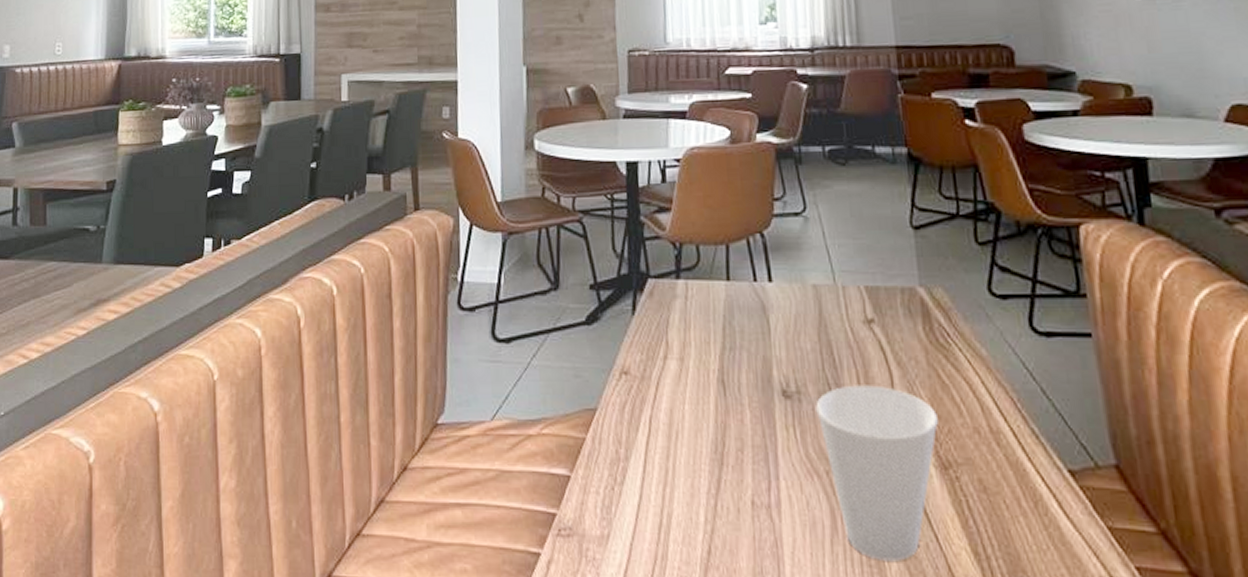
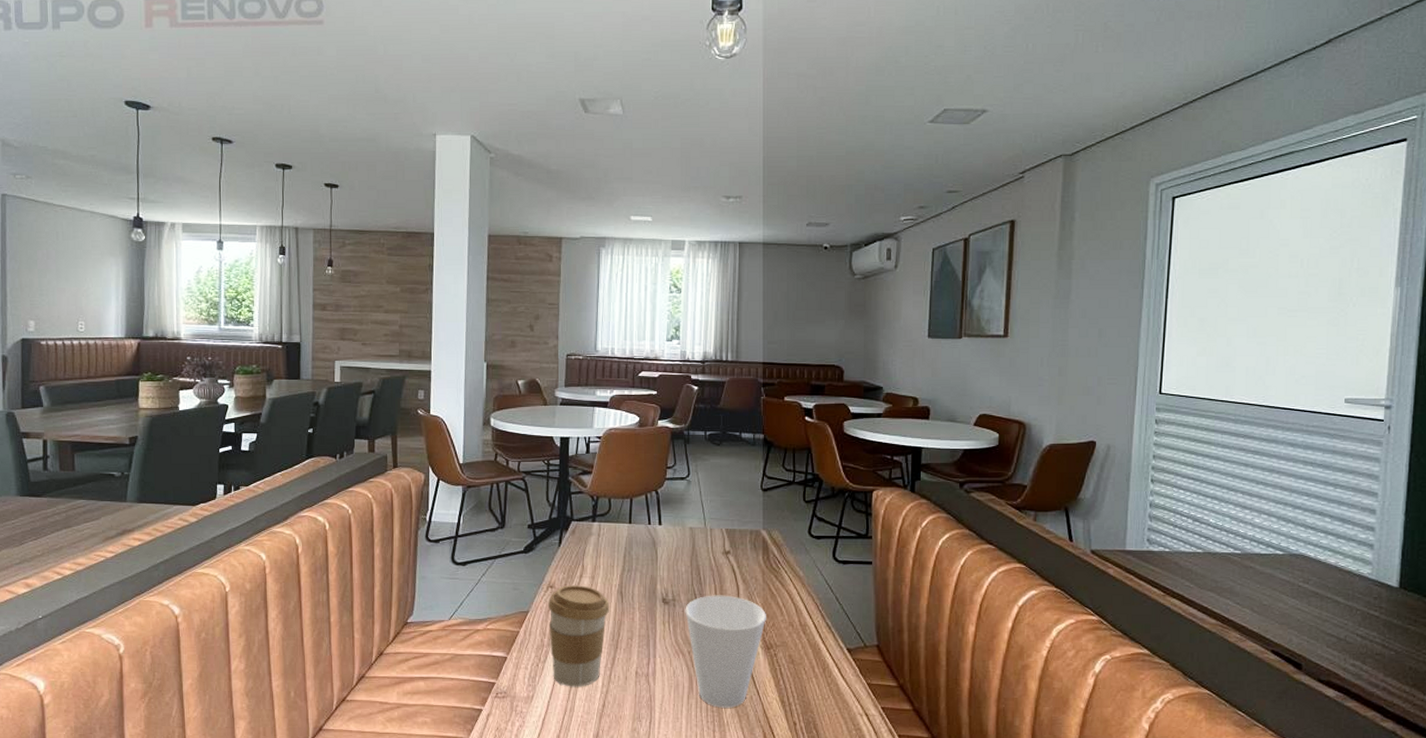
coffee cup: none [621,370,707,523] -> present [547,585,609,687]

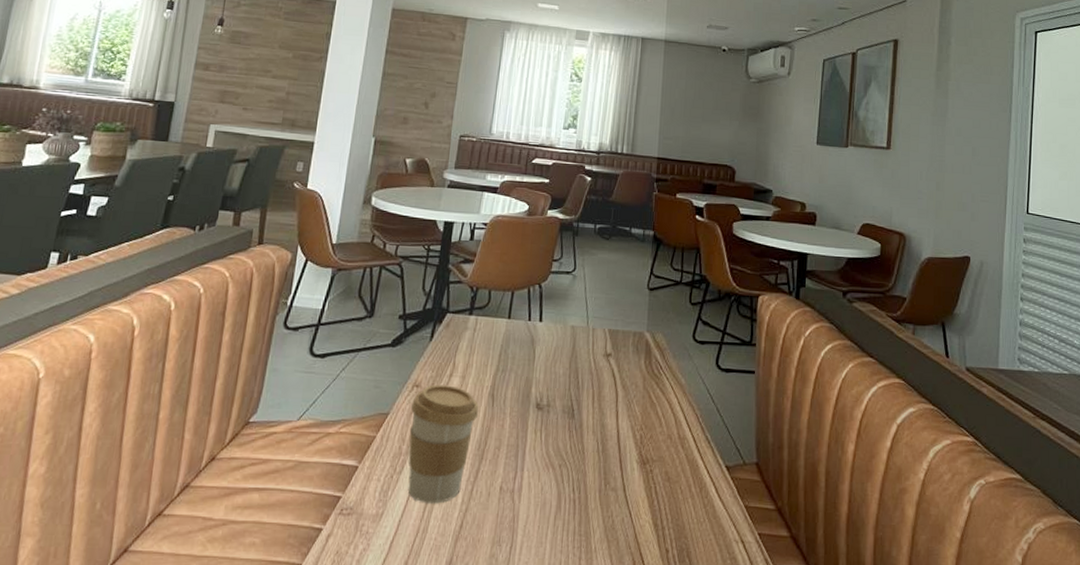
cup: present [685,595,767,708] -> none [559,401,645,531]

